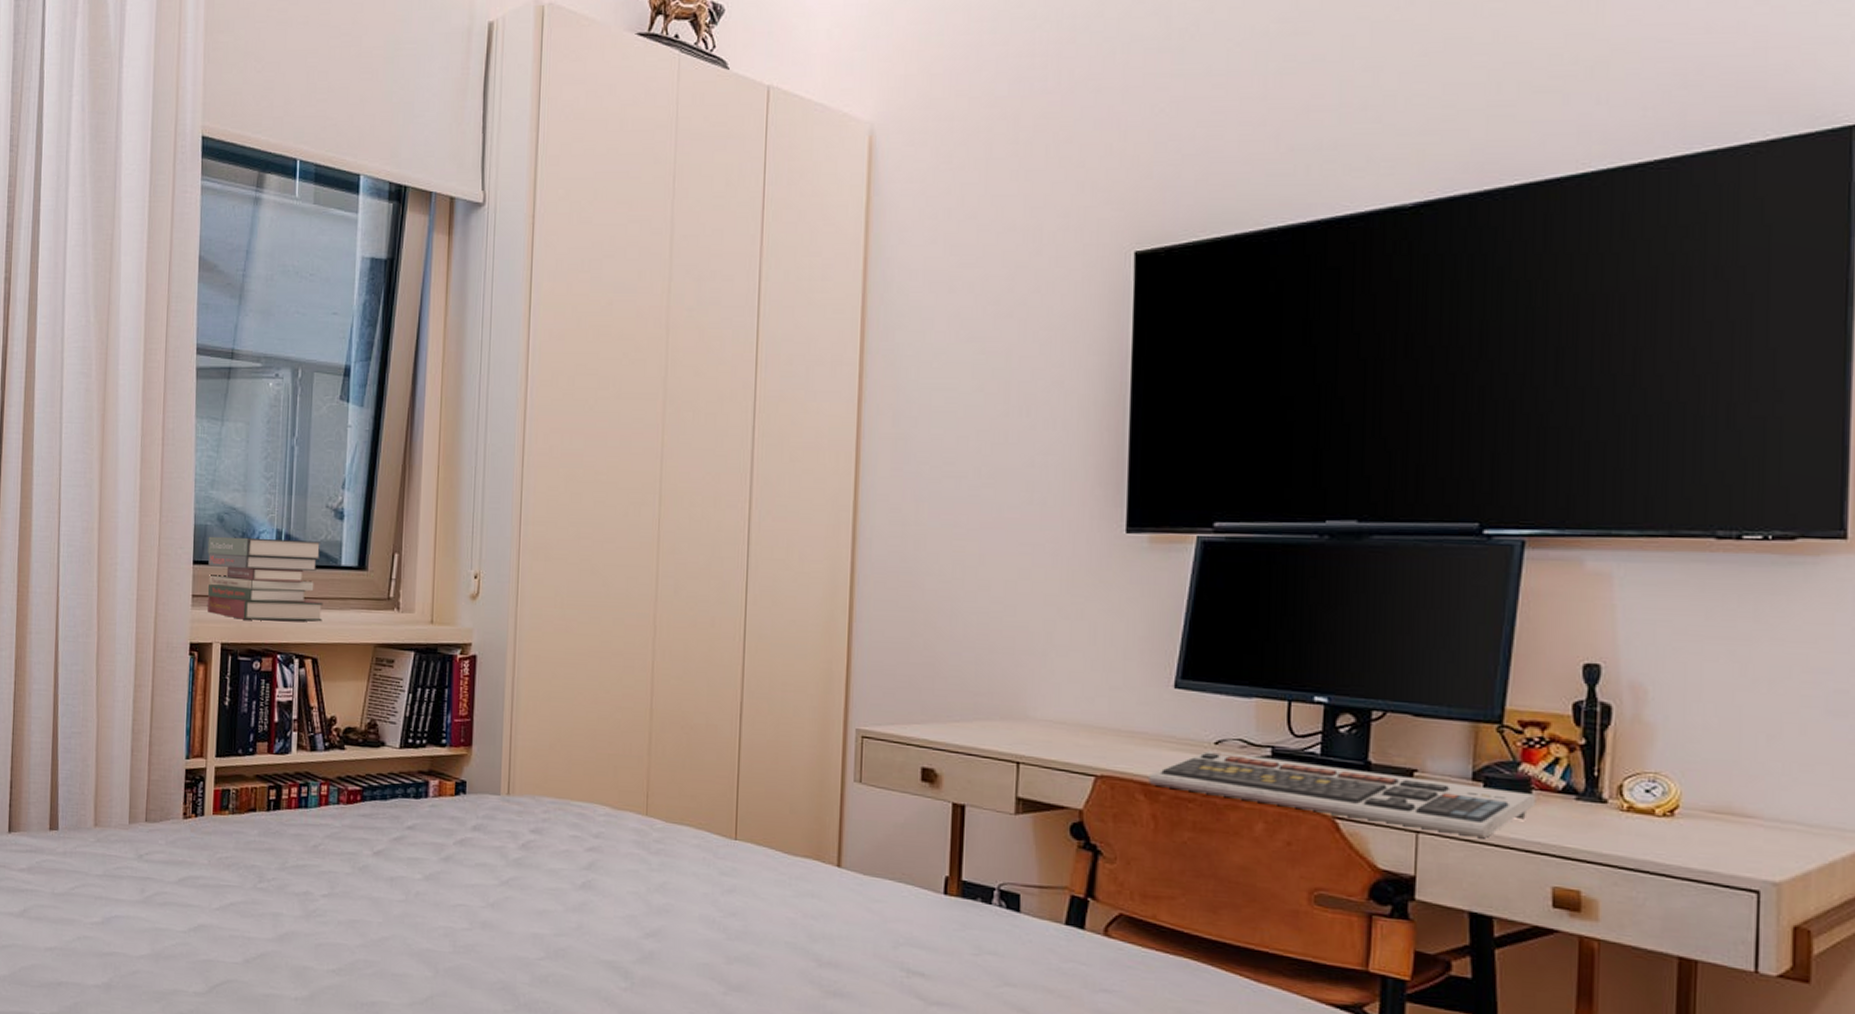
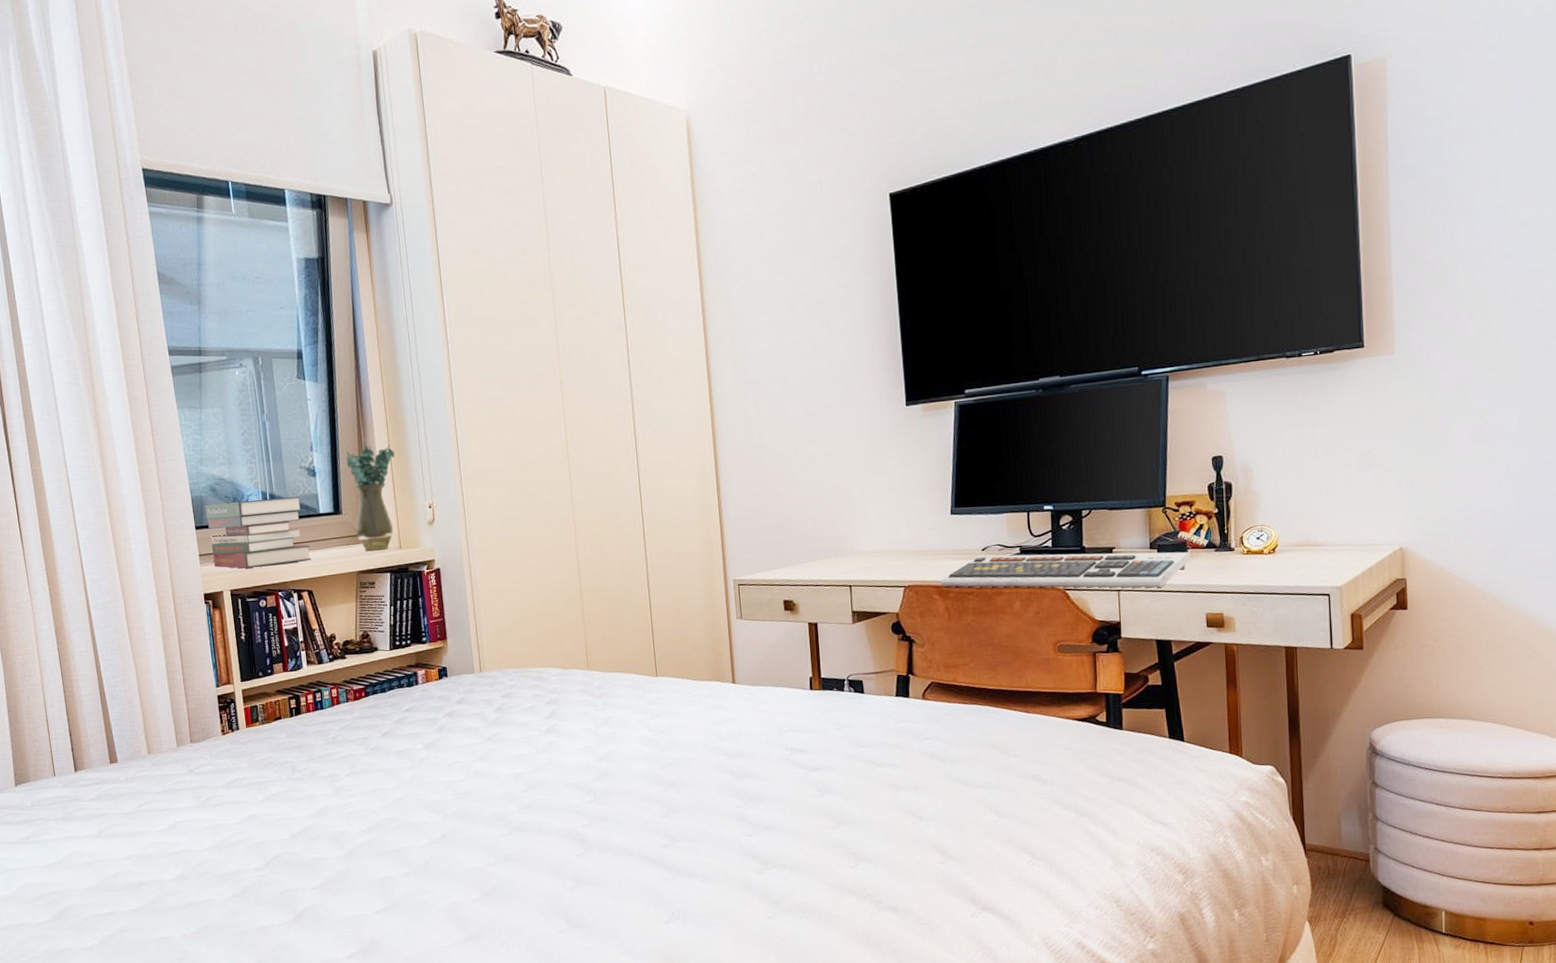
vase: none [381,487,442,621] -> present [345,443,395,551]

